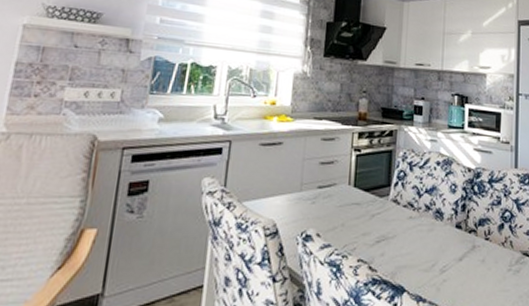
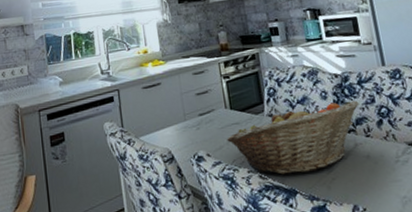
fruit basket: none [342,195,485,270] -> present [227,100,359,175]

